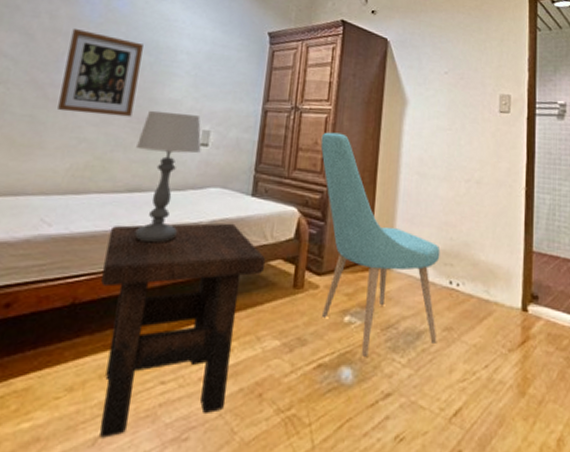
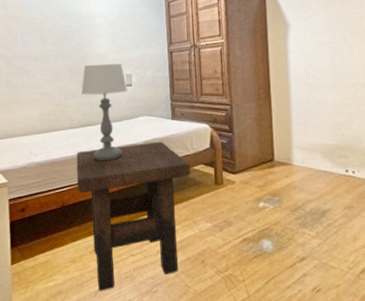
wall art: present [58,29,143,117] -> none [19,12,73,75]
chair: present [320,132,441,356] -> none [219,60,340,231]

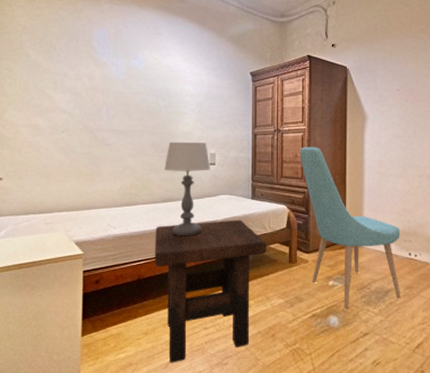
chair: none [219,60,340,231] -> present [300,147,401,308]

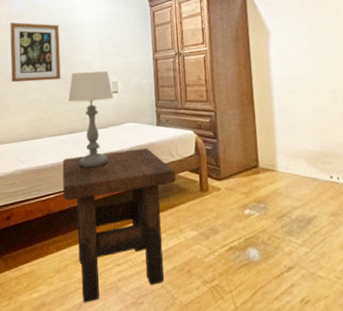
wall art: none [106,86,158,148] -> present [10,22,61,83]
chair: present [300,147,401,308] -> none [203,68,326,240]

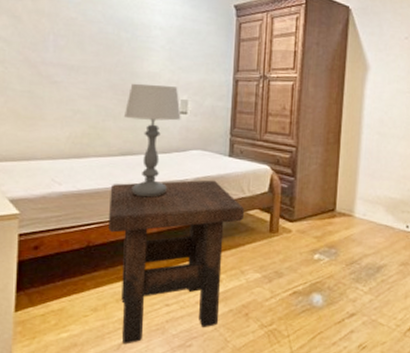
wall art: present [10,22,61,83] -> none [52,10,120,90]

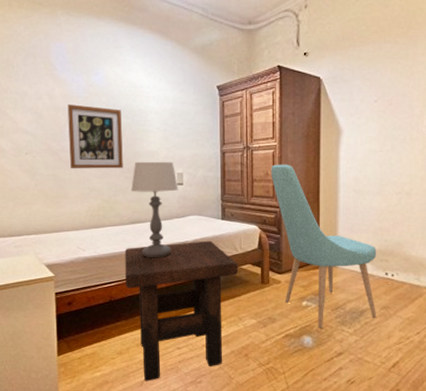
wall art: none [52,10,120,90] -> present [67,104,123,169]
chair: none [288,98,399,286] -> present [271,164,377,328]

